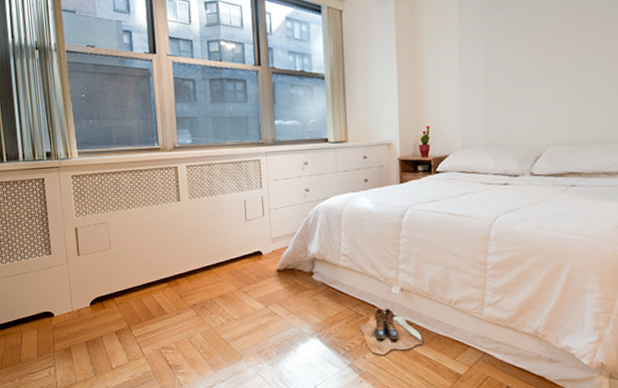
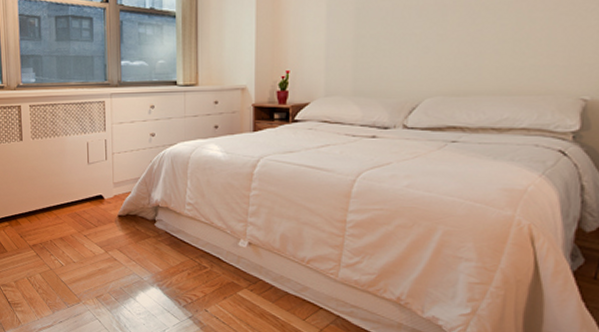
boots: present [358,307,423,355] -> none [201,260,270,310]

